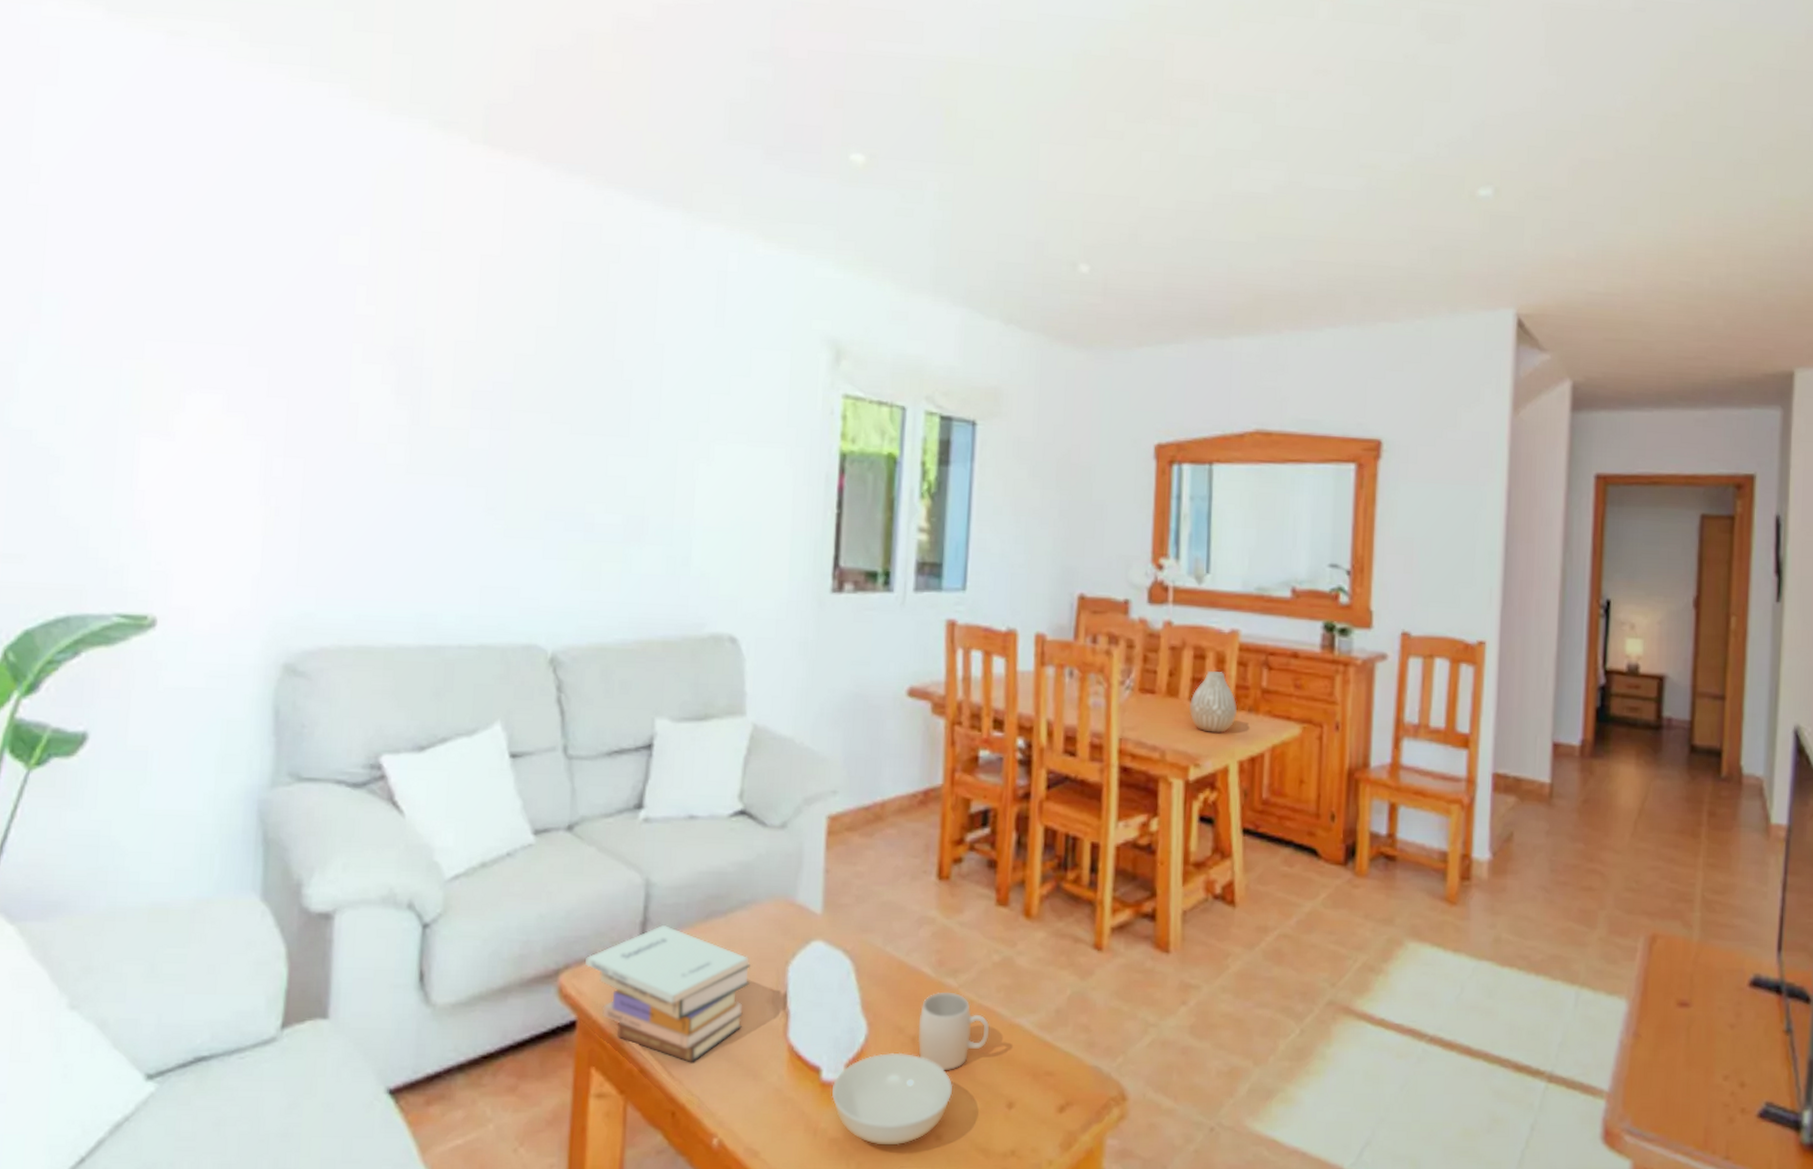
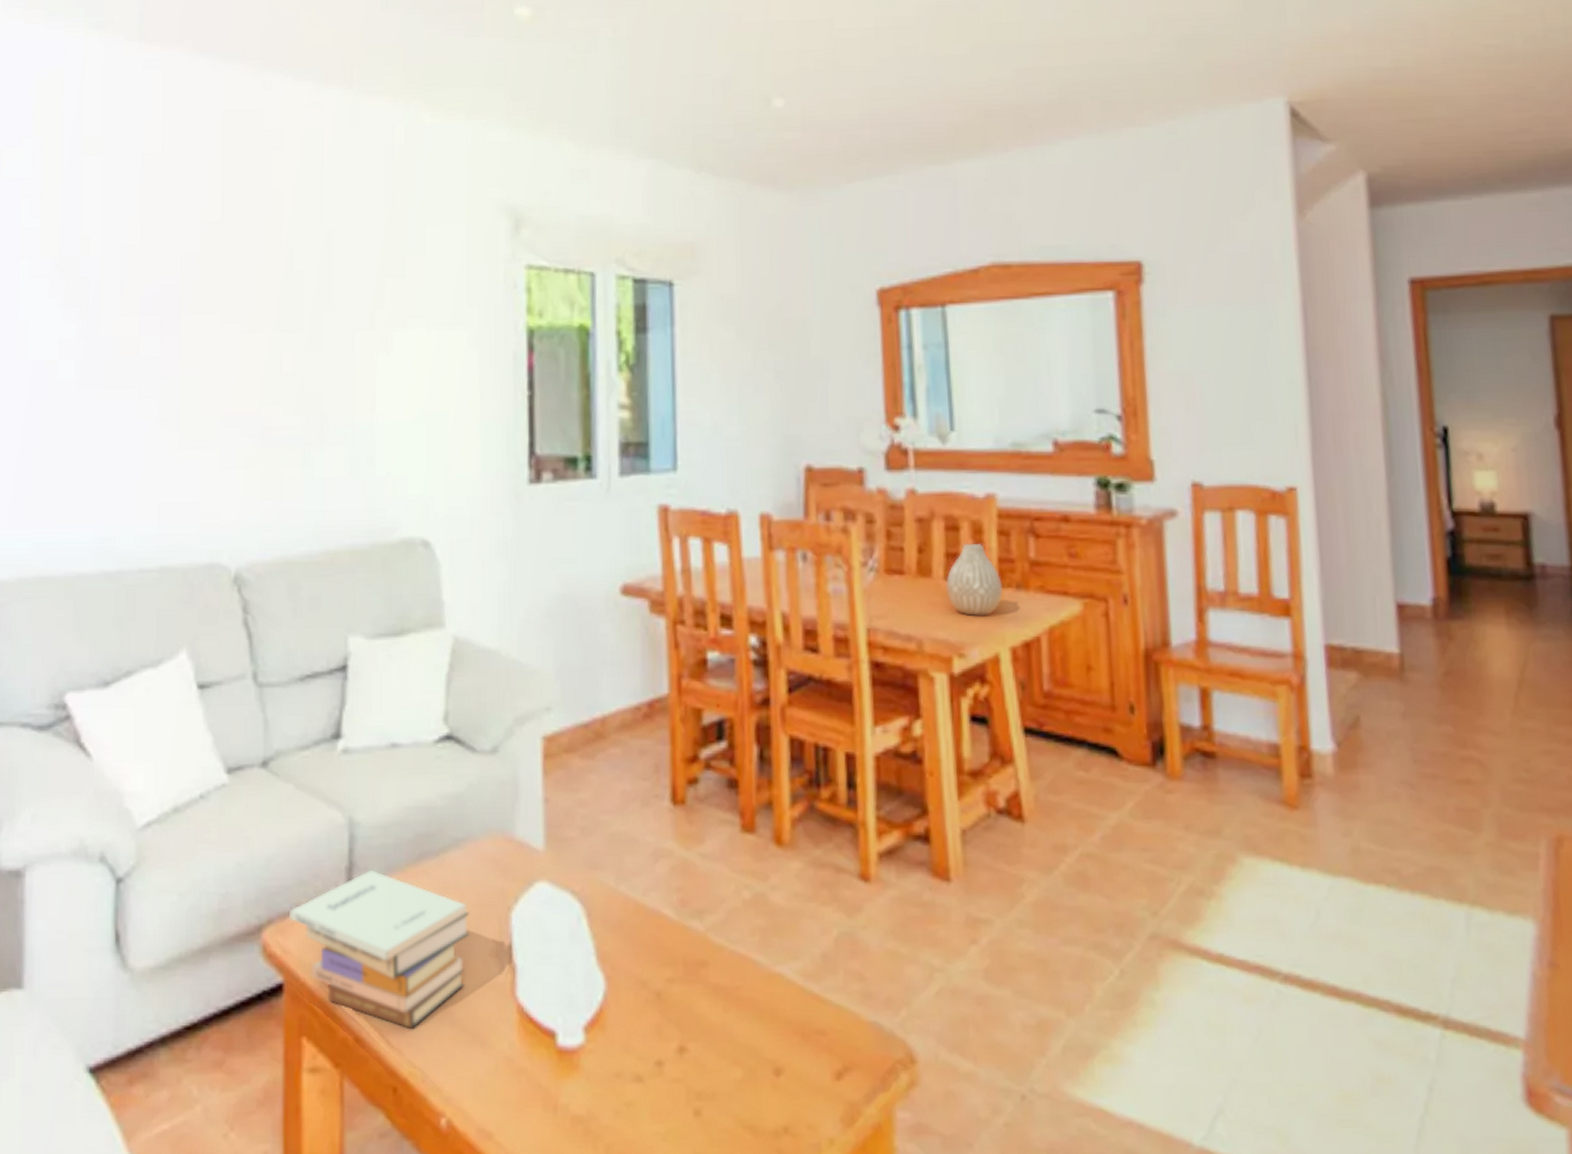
bowl: present [831,1052,953,1146] -> none [570,1011,710,1124]
mug: present [917,991,990,1071] -> none [663,937,747,1032]

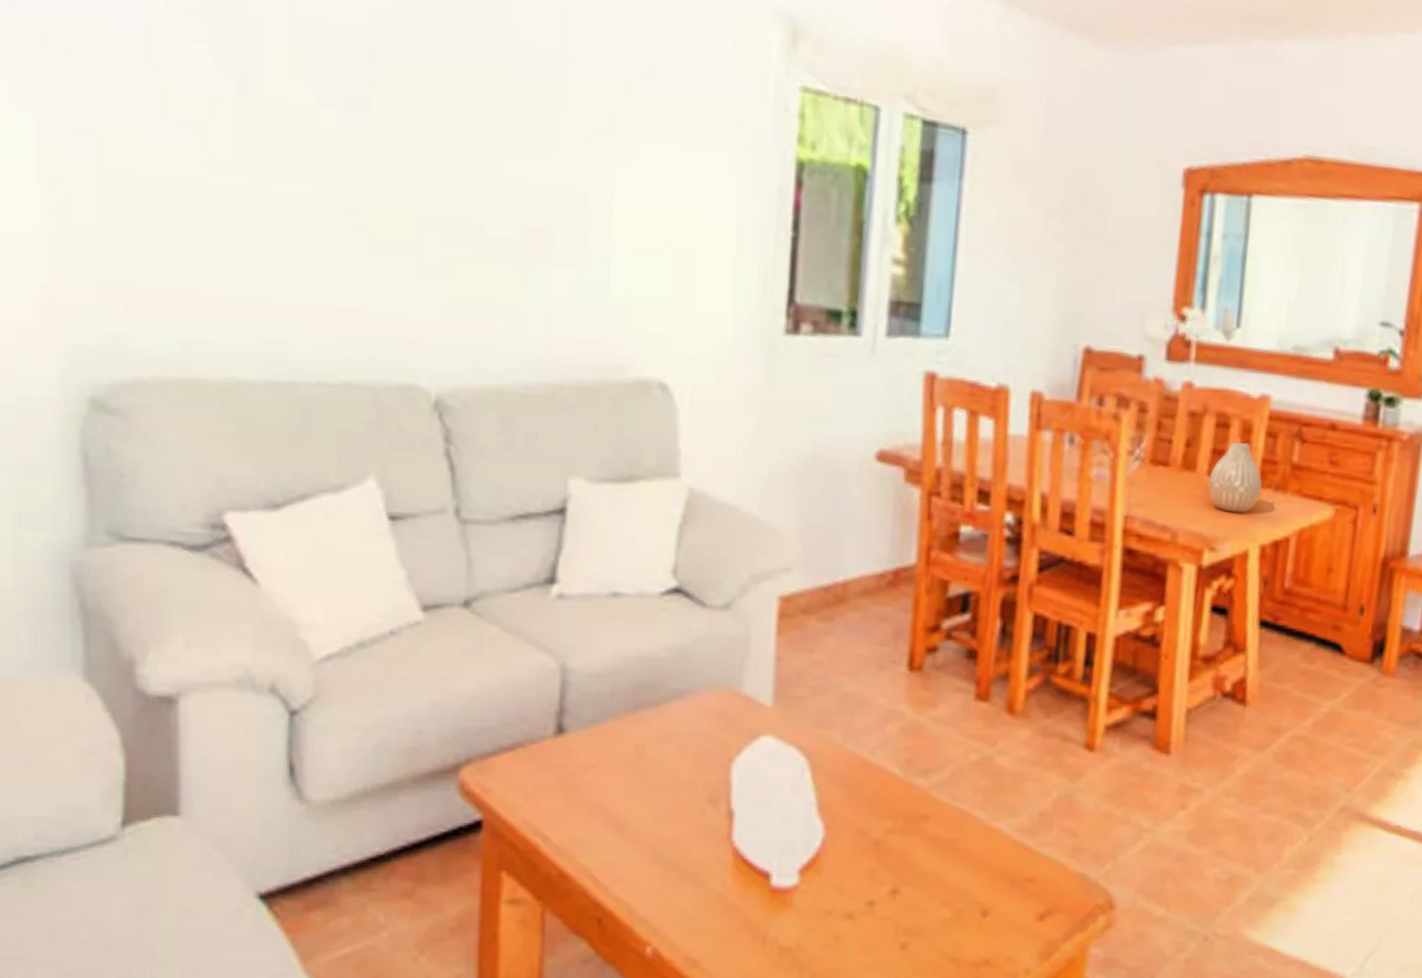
books: present [288,870,471,1030] -> none [489,716,688,867]

